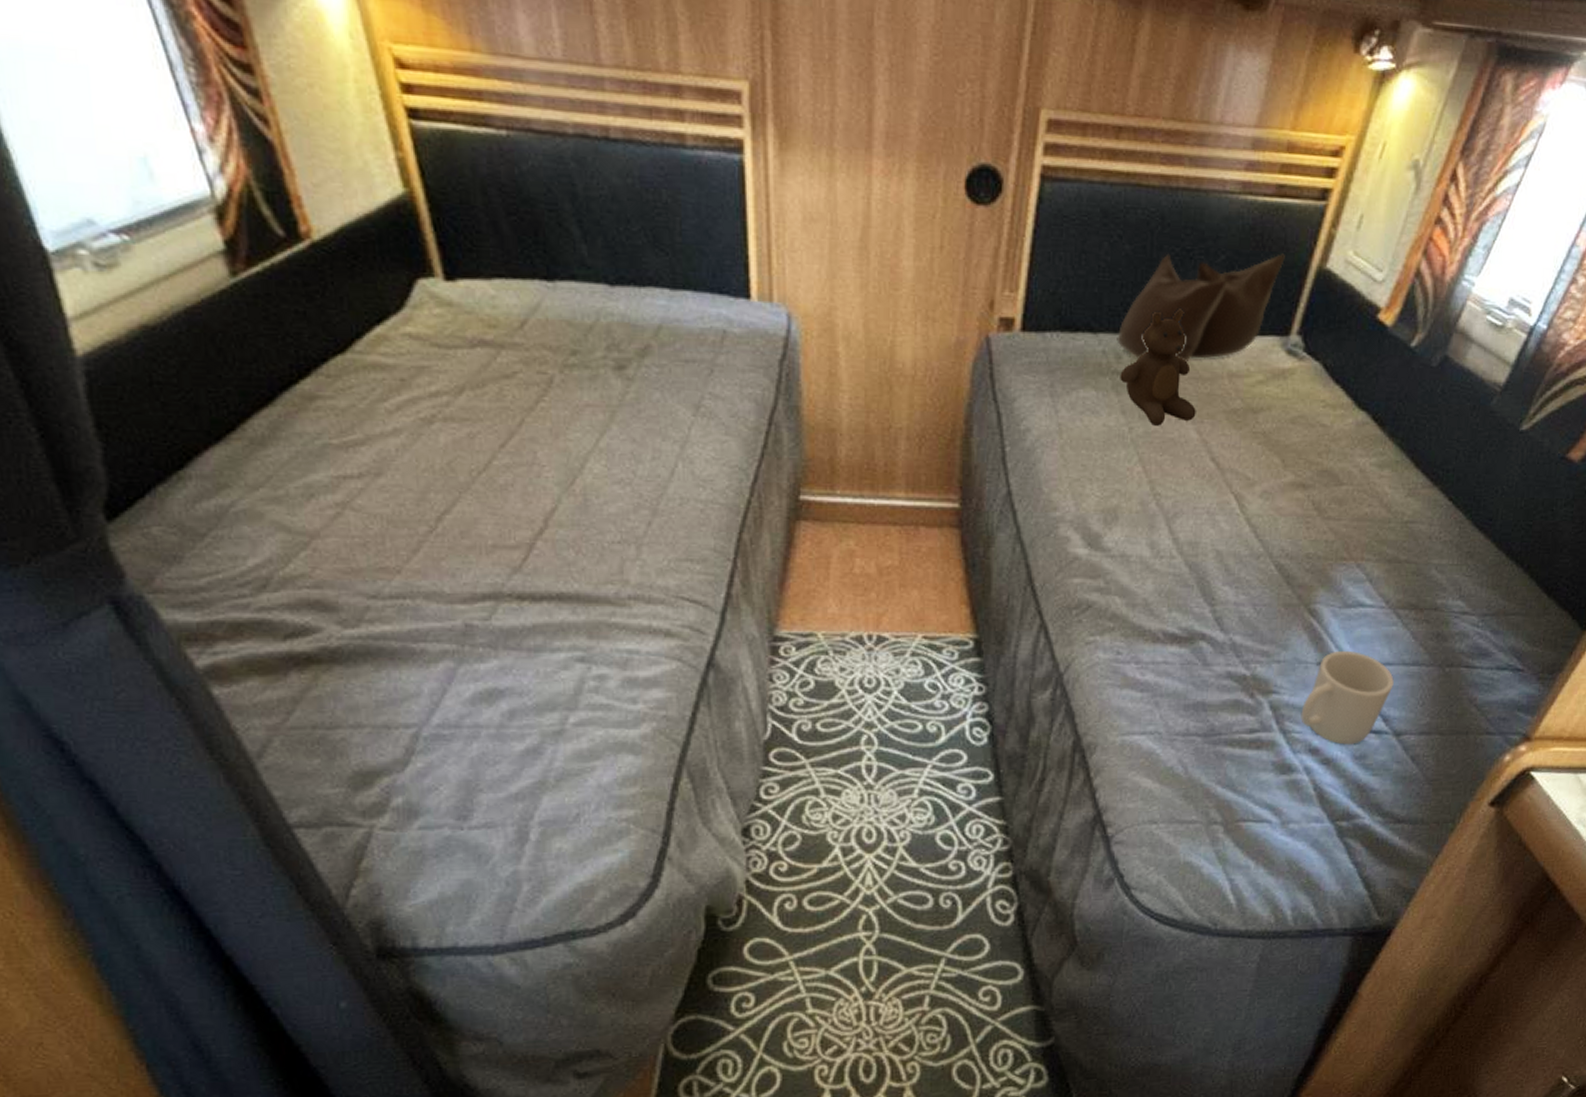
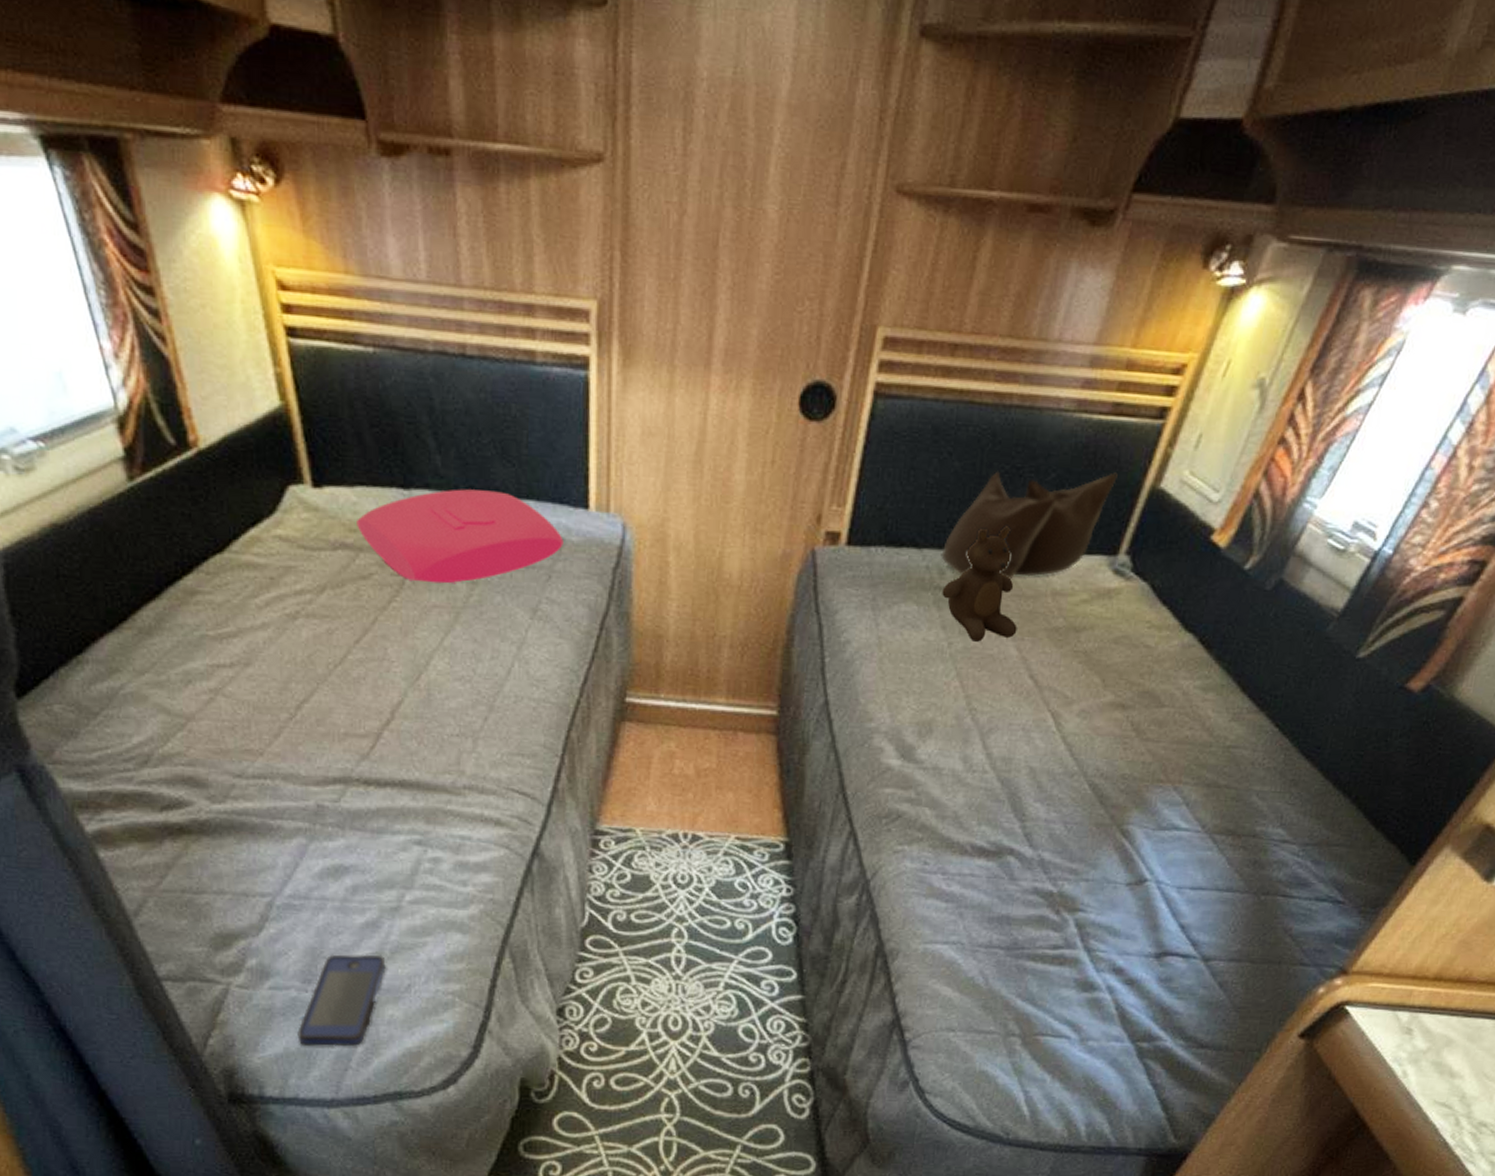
mobile phone: none [453,783,551,888] -> present [297,954,386,1046]
cushion: none [496,280,725,381] -> present [357,489,564,584]
mug: present [1300,650,1394,745] -> none [1106,872,1206,967]

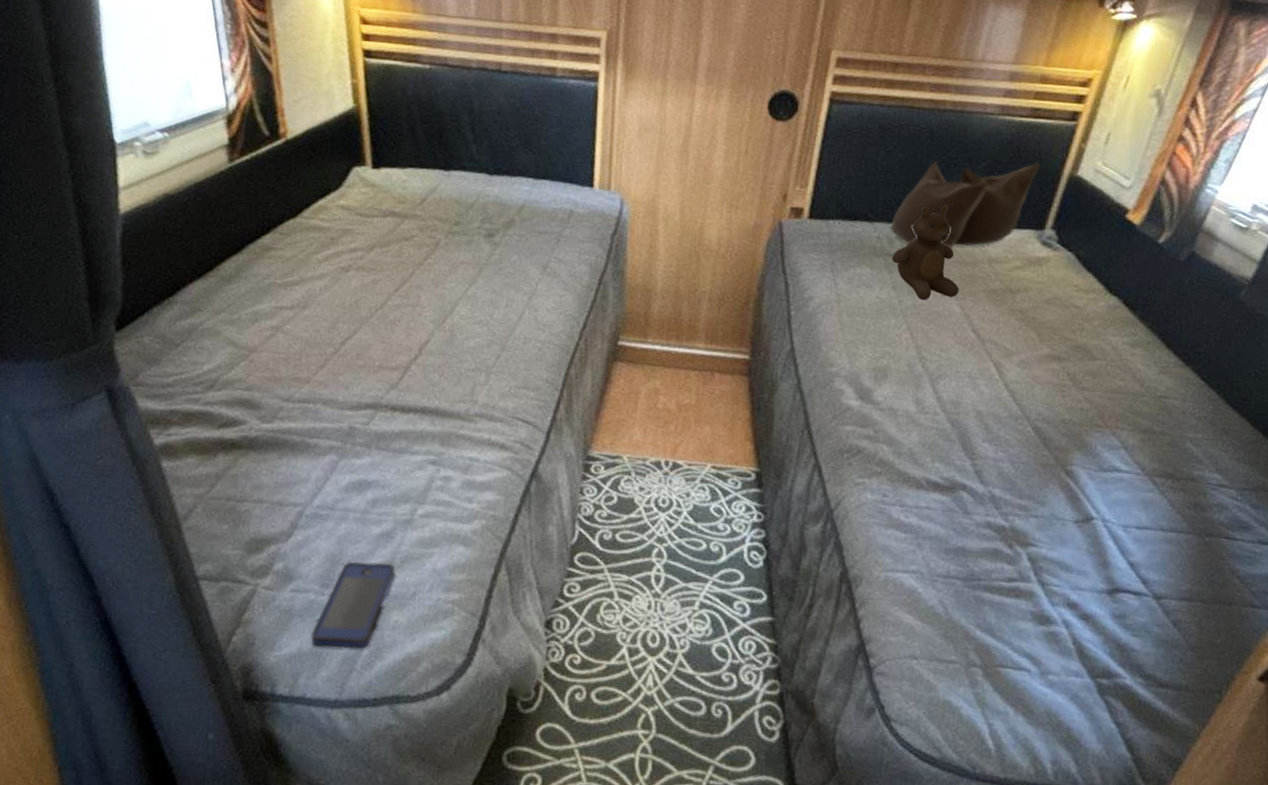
cushion: present [357,489,564,584] -> none [404,171,572,245]

